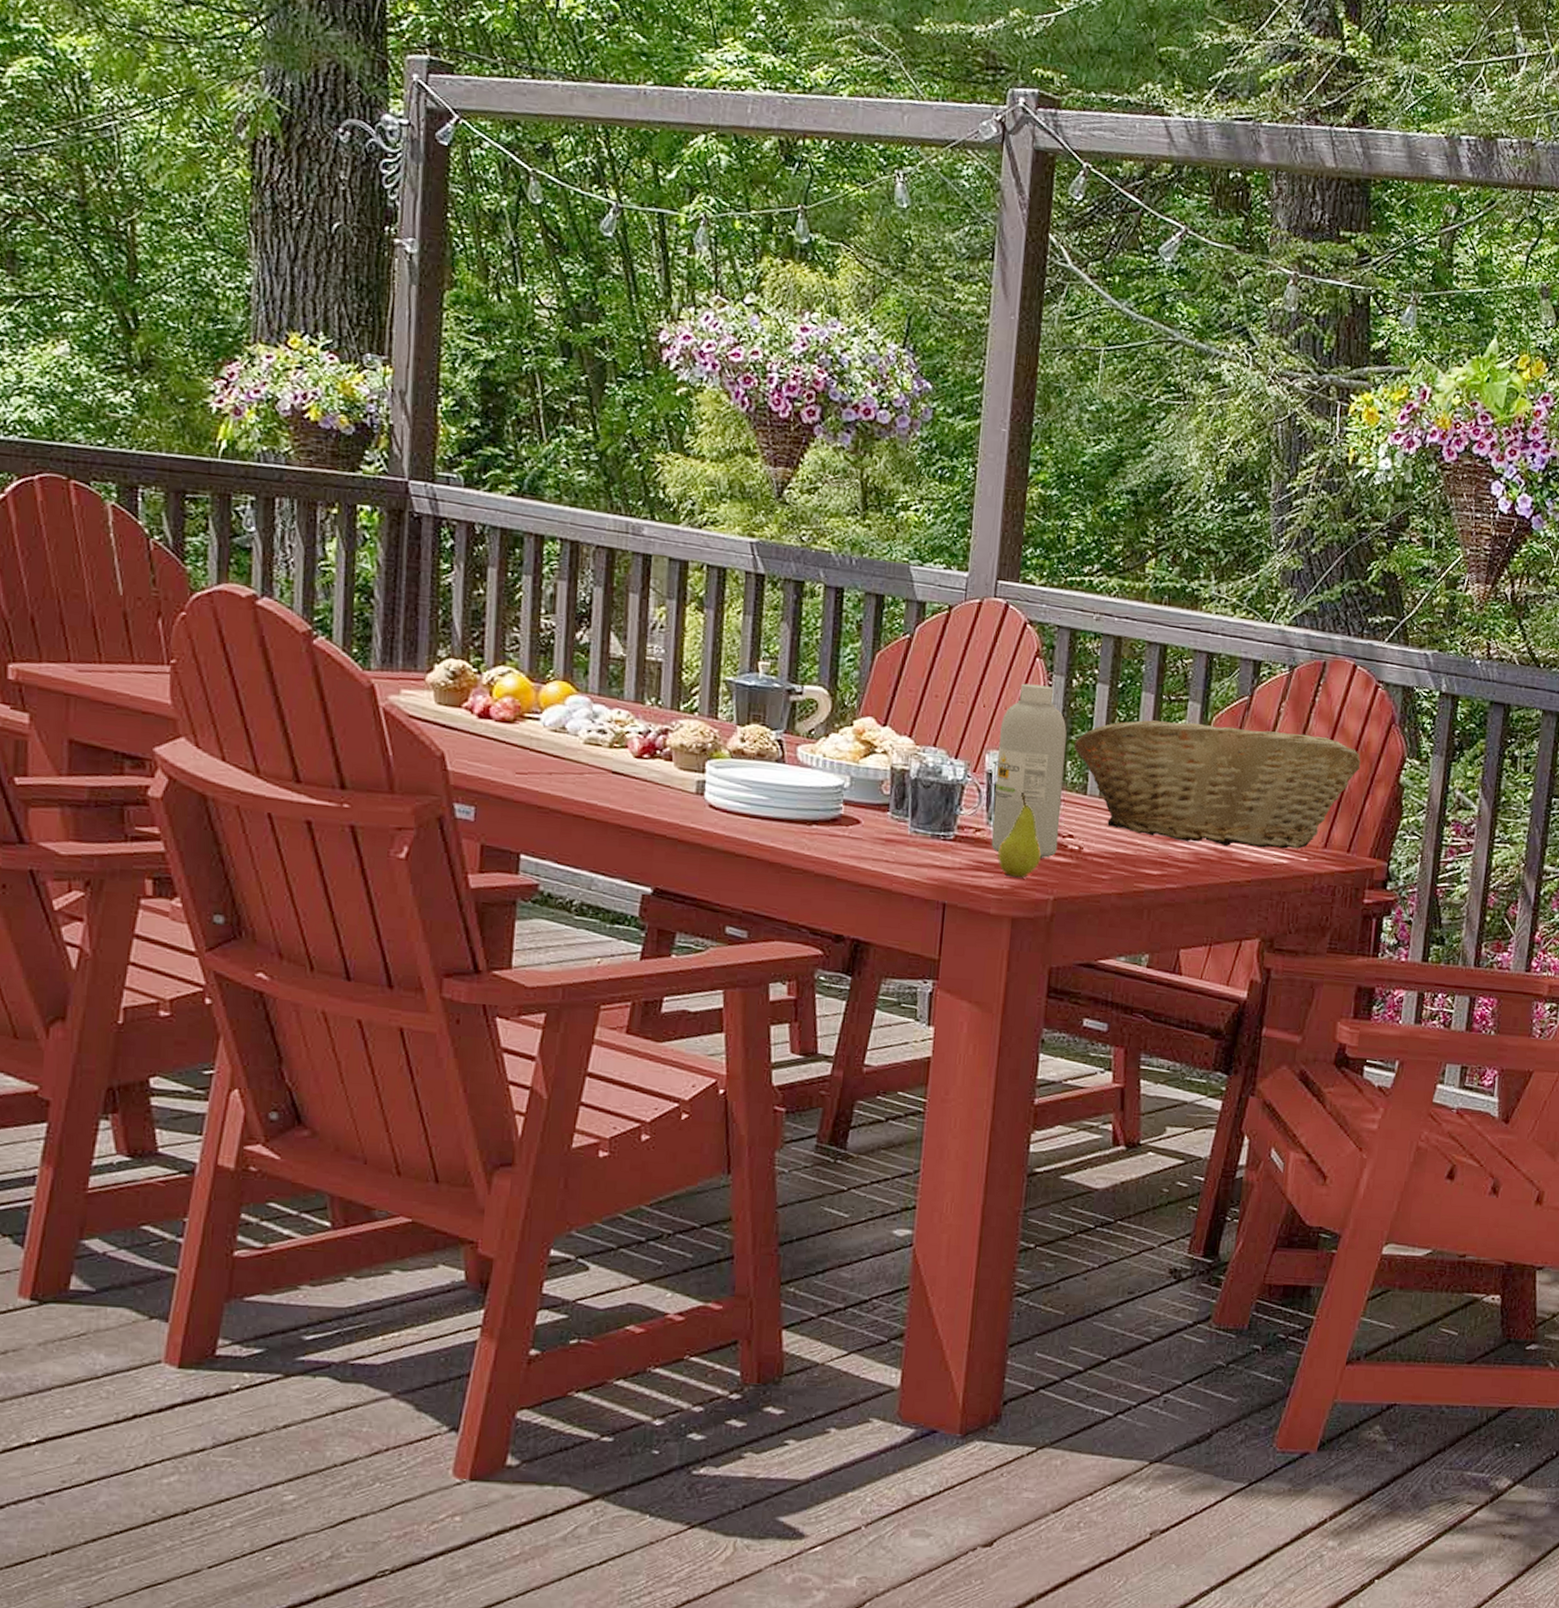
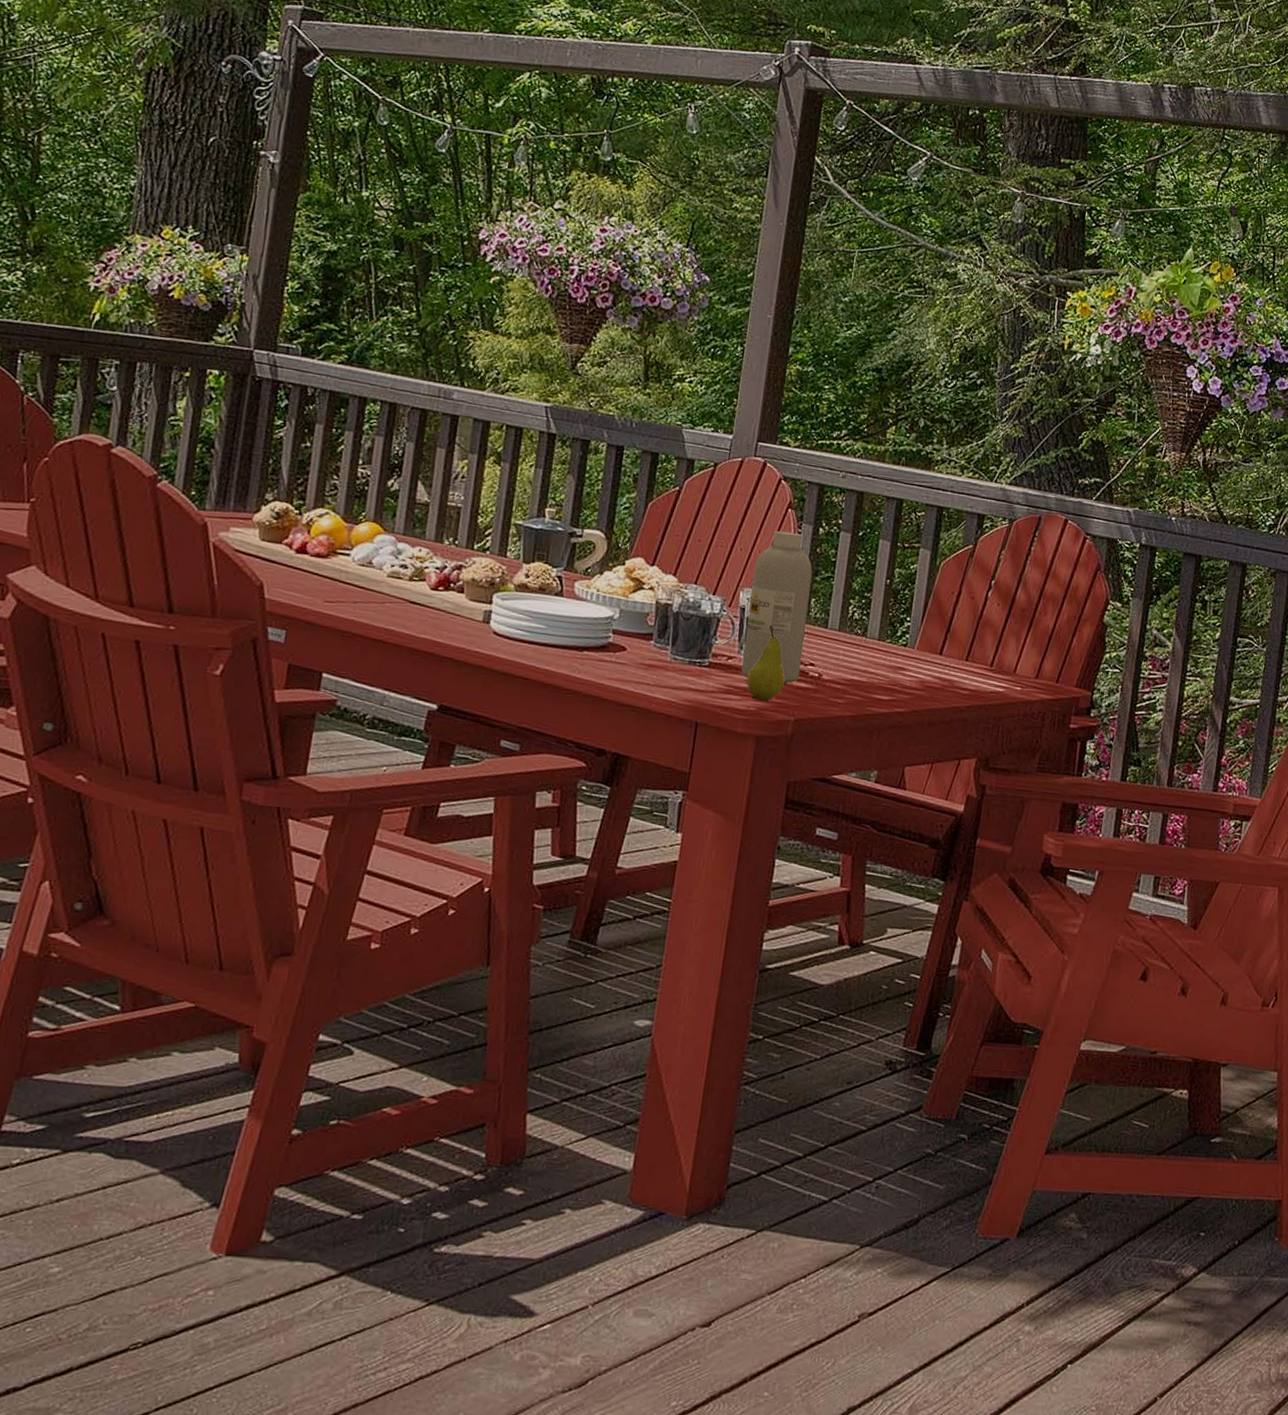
fruit basket: present [1073,720,1361,849] -> none [818,564,1070,679]

